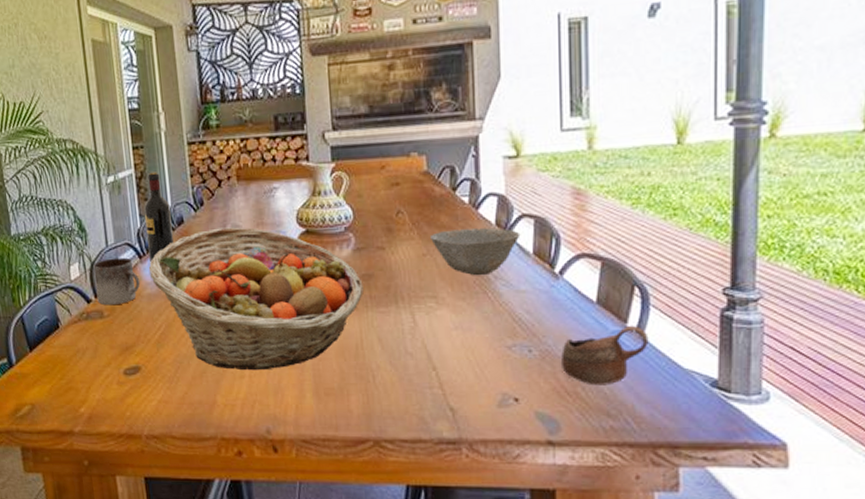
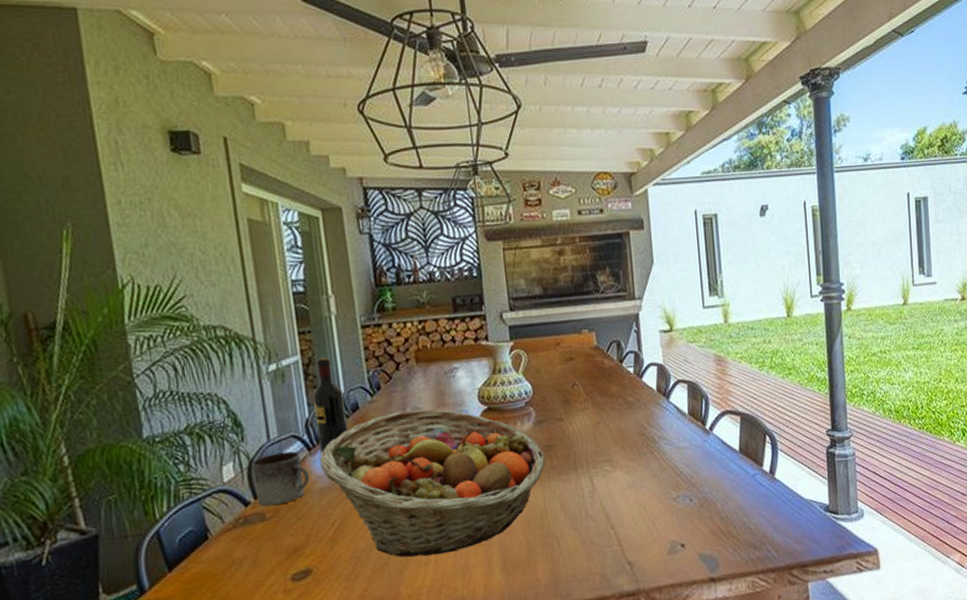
ceramic bowl: present [431,228,521,276] -> none [603,393,678,438]
cup: present [561,325,649,386] -> none [716,467,779,523]

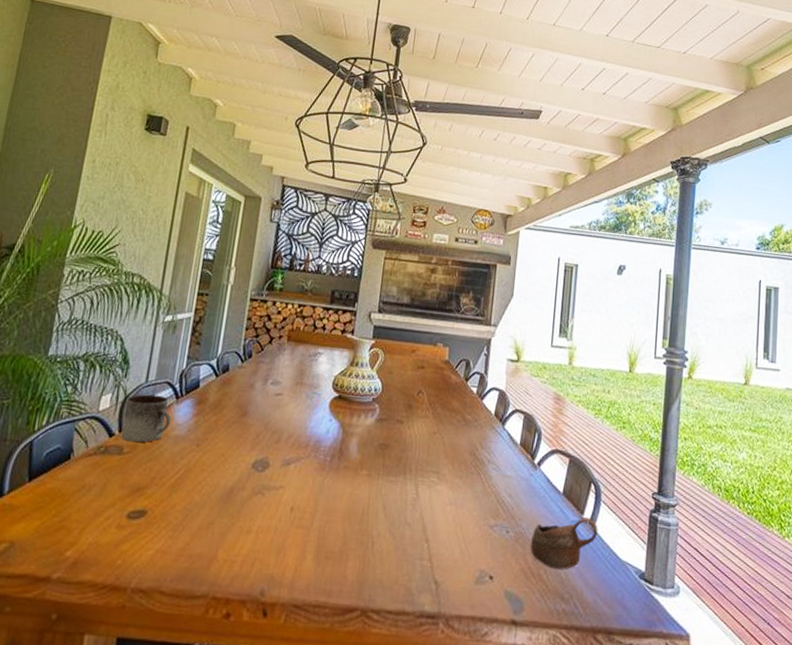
wine bottle: present [312,357,348,453] -> none [186,319,220,404]
fruit basket: present [319,409,546,558] -> none [182,381,379,527]
cup: none [716,467,779,523] -> present [530,516,598,570]

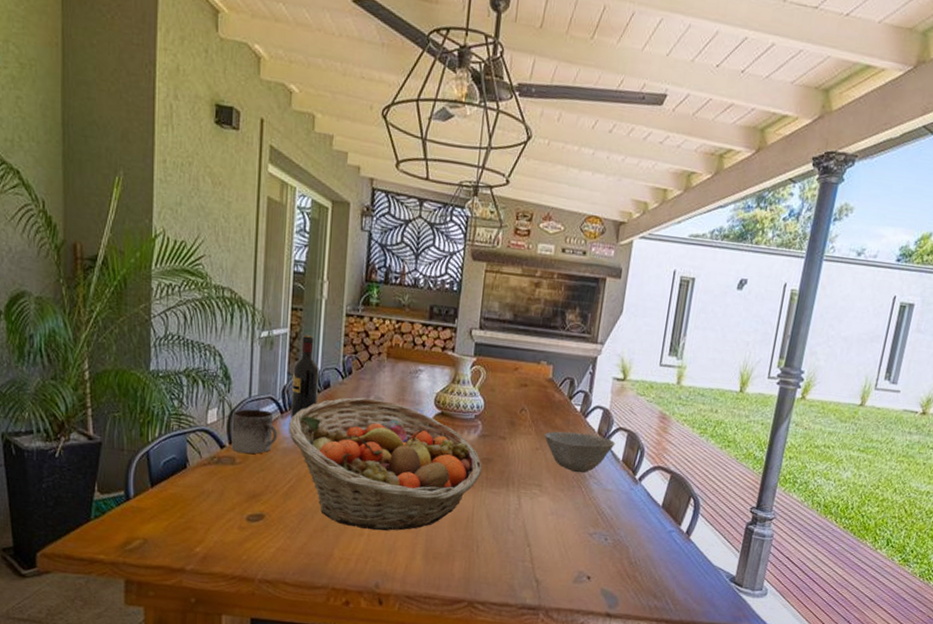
fruit basket: none [182,381,379,527] -> present [288,397,482,531]
wine bottle: none [186,319,220,404] -> present [291,334,319,418]
ceramic bowl: none [442,414,513,459] -> present [545,431,615,473]
cup: present [530,516,598,570] -> none [627,527,694,573]

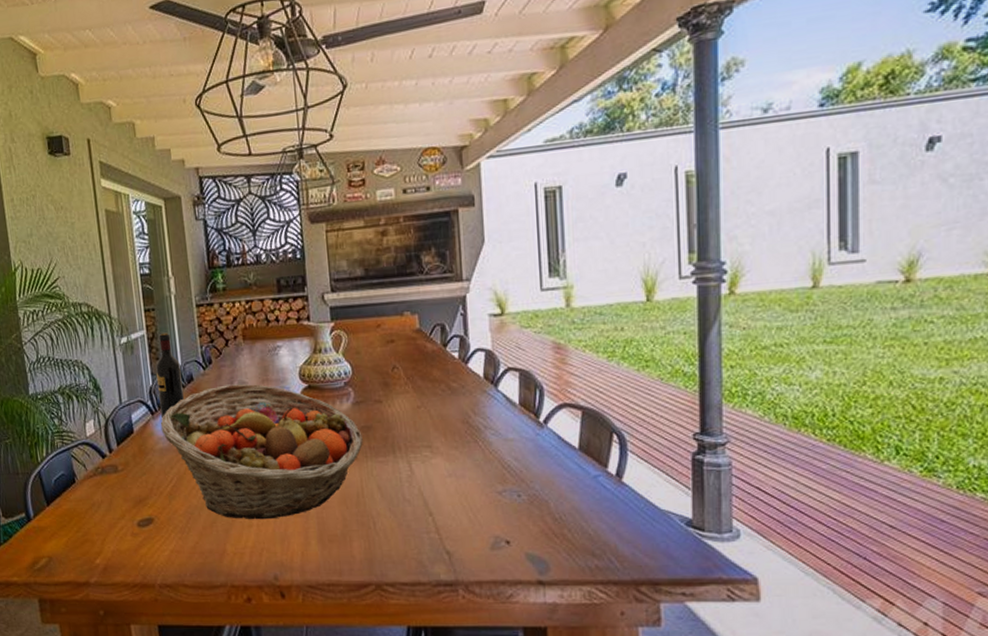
mug: present [231,408,278,454] -> none [108,414,153,460]
ceramic bowl: present [545,431,615,473] -> none [424,381,507,426]

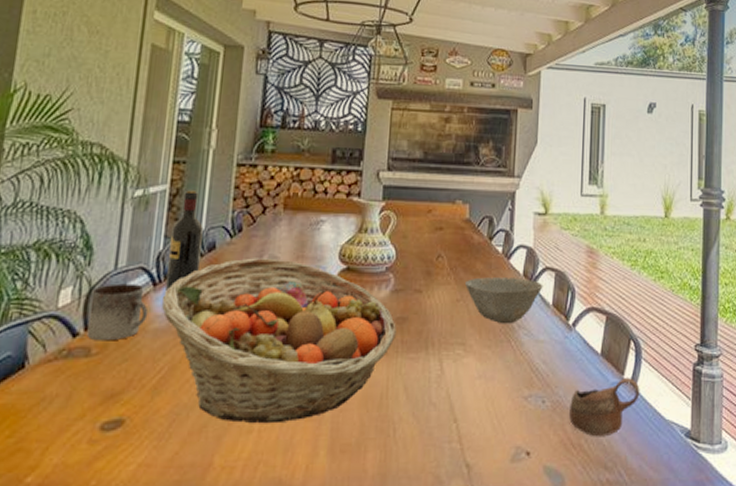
mug: none [108,414,153,460] -> present [87,283,149,341]
ceramic bowl: none [424,381,507,426] -> present [465,277,543,324]
cup: none [548,469,628,527] -> present [569,377,640,437]

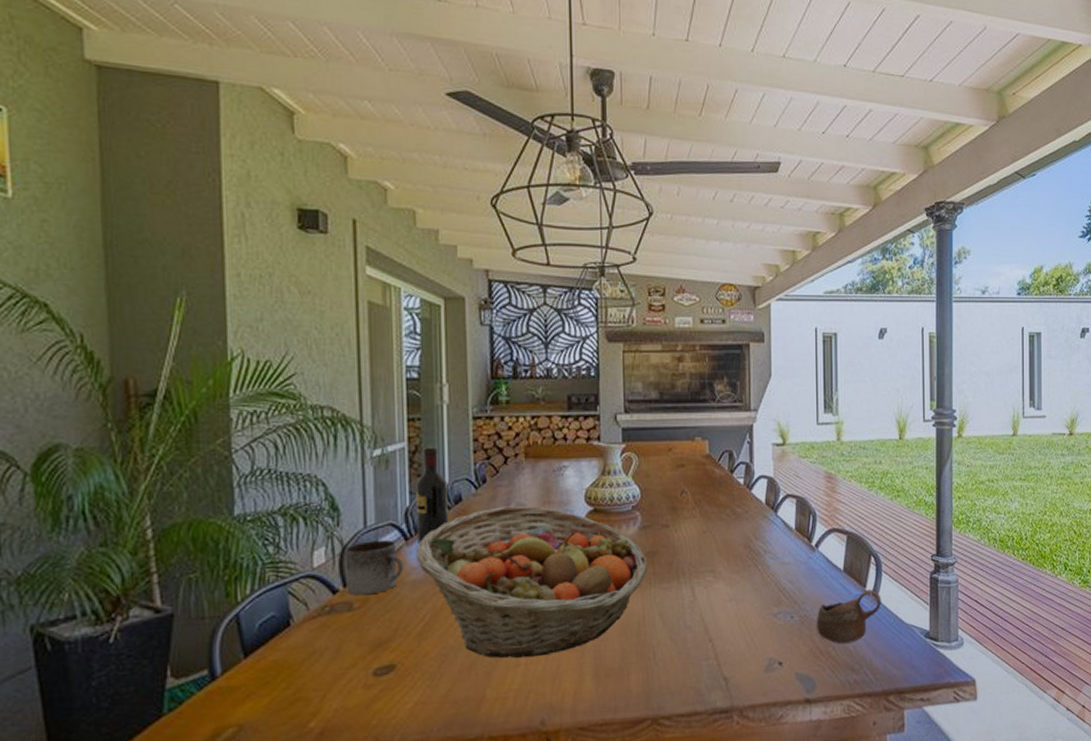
ceramic bowl: present [465,277,543,324] -> none [711,506,786,551]

